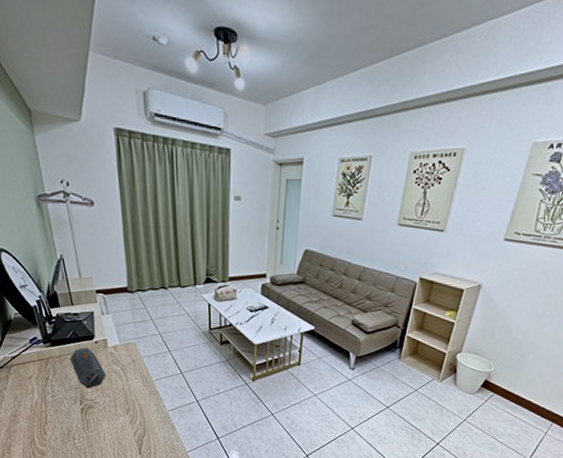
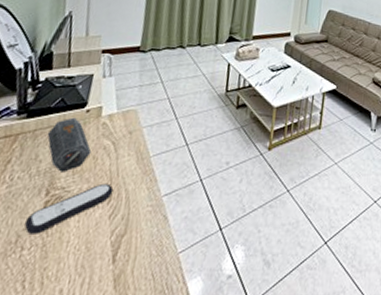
remote control: none [70,398,129,430] -> present [24,183,114,234]

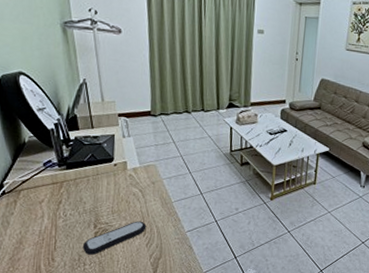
speaker: present [47,117,92,172] -> none [86,169,124,212]

